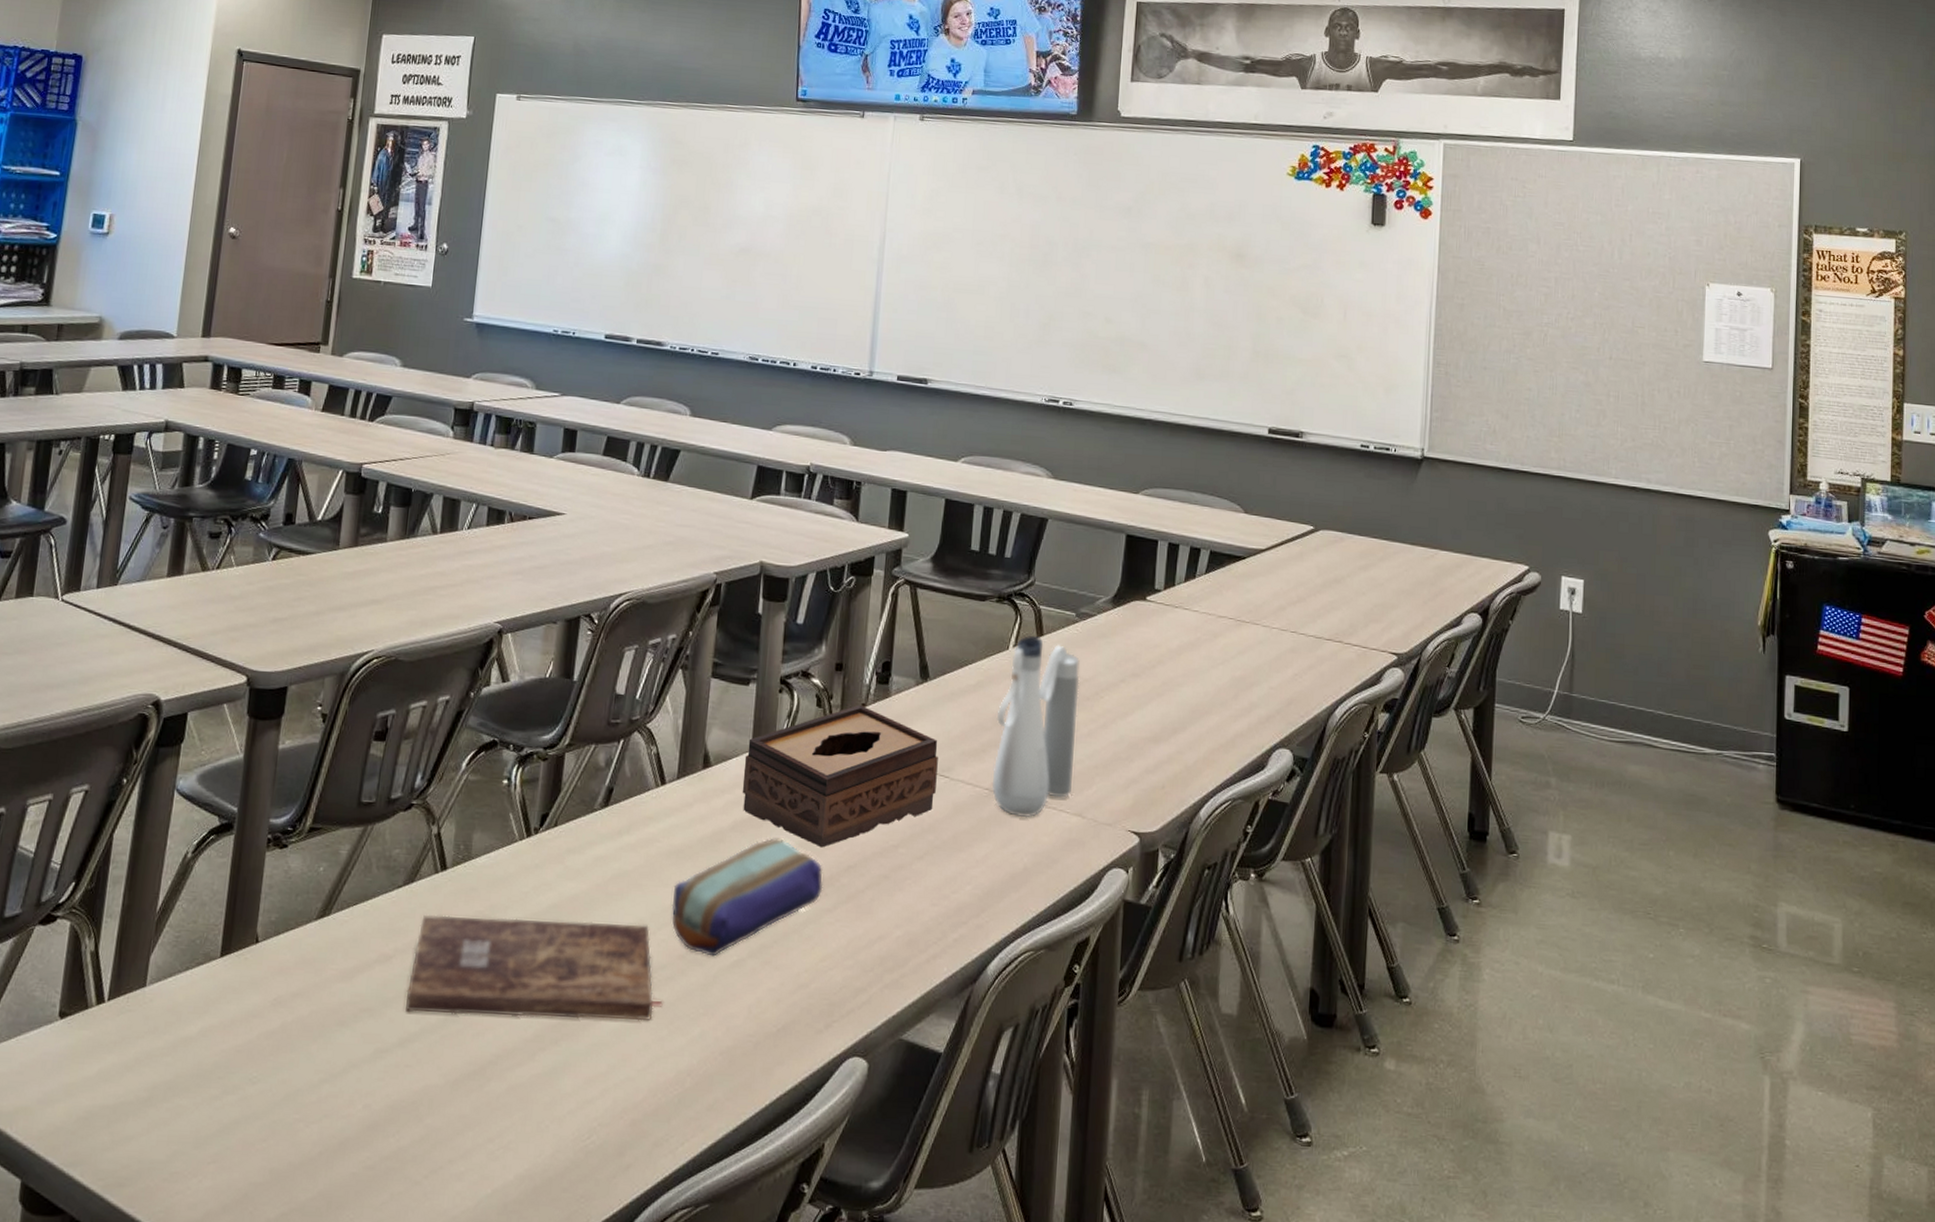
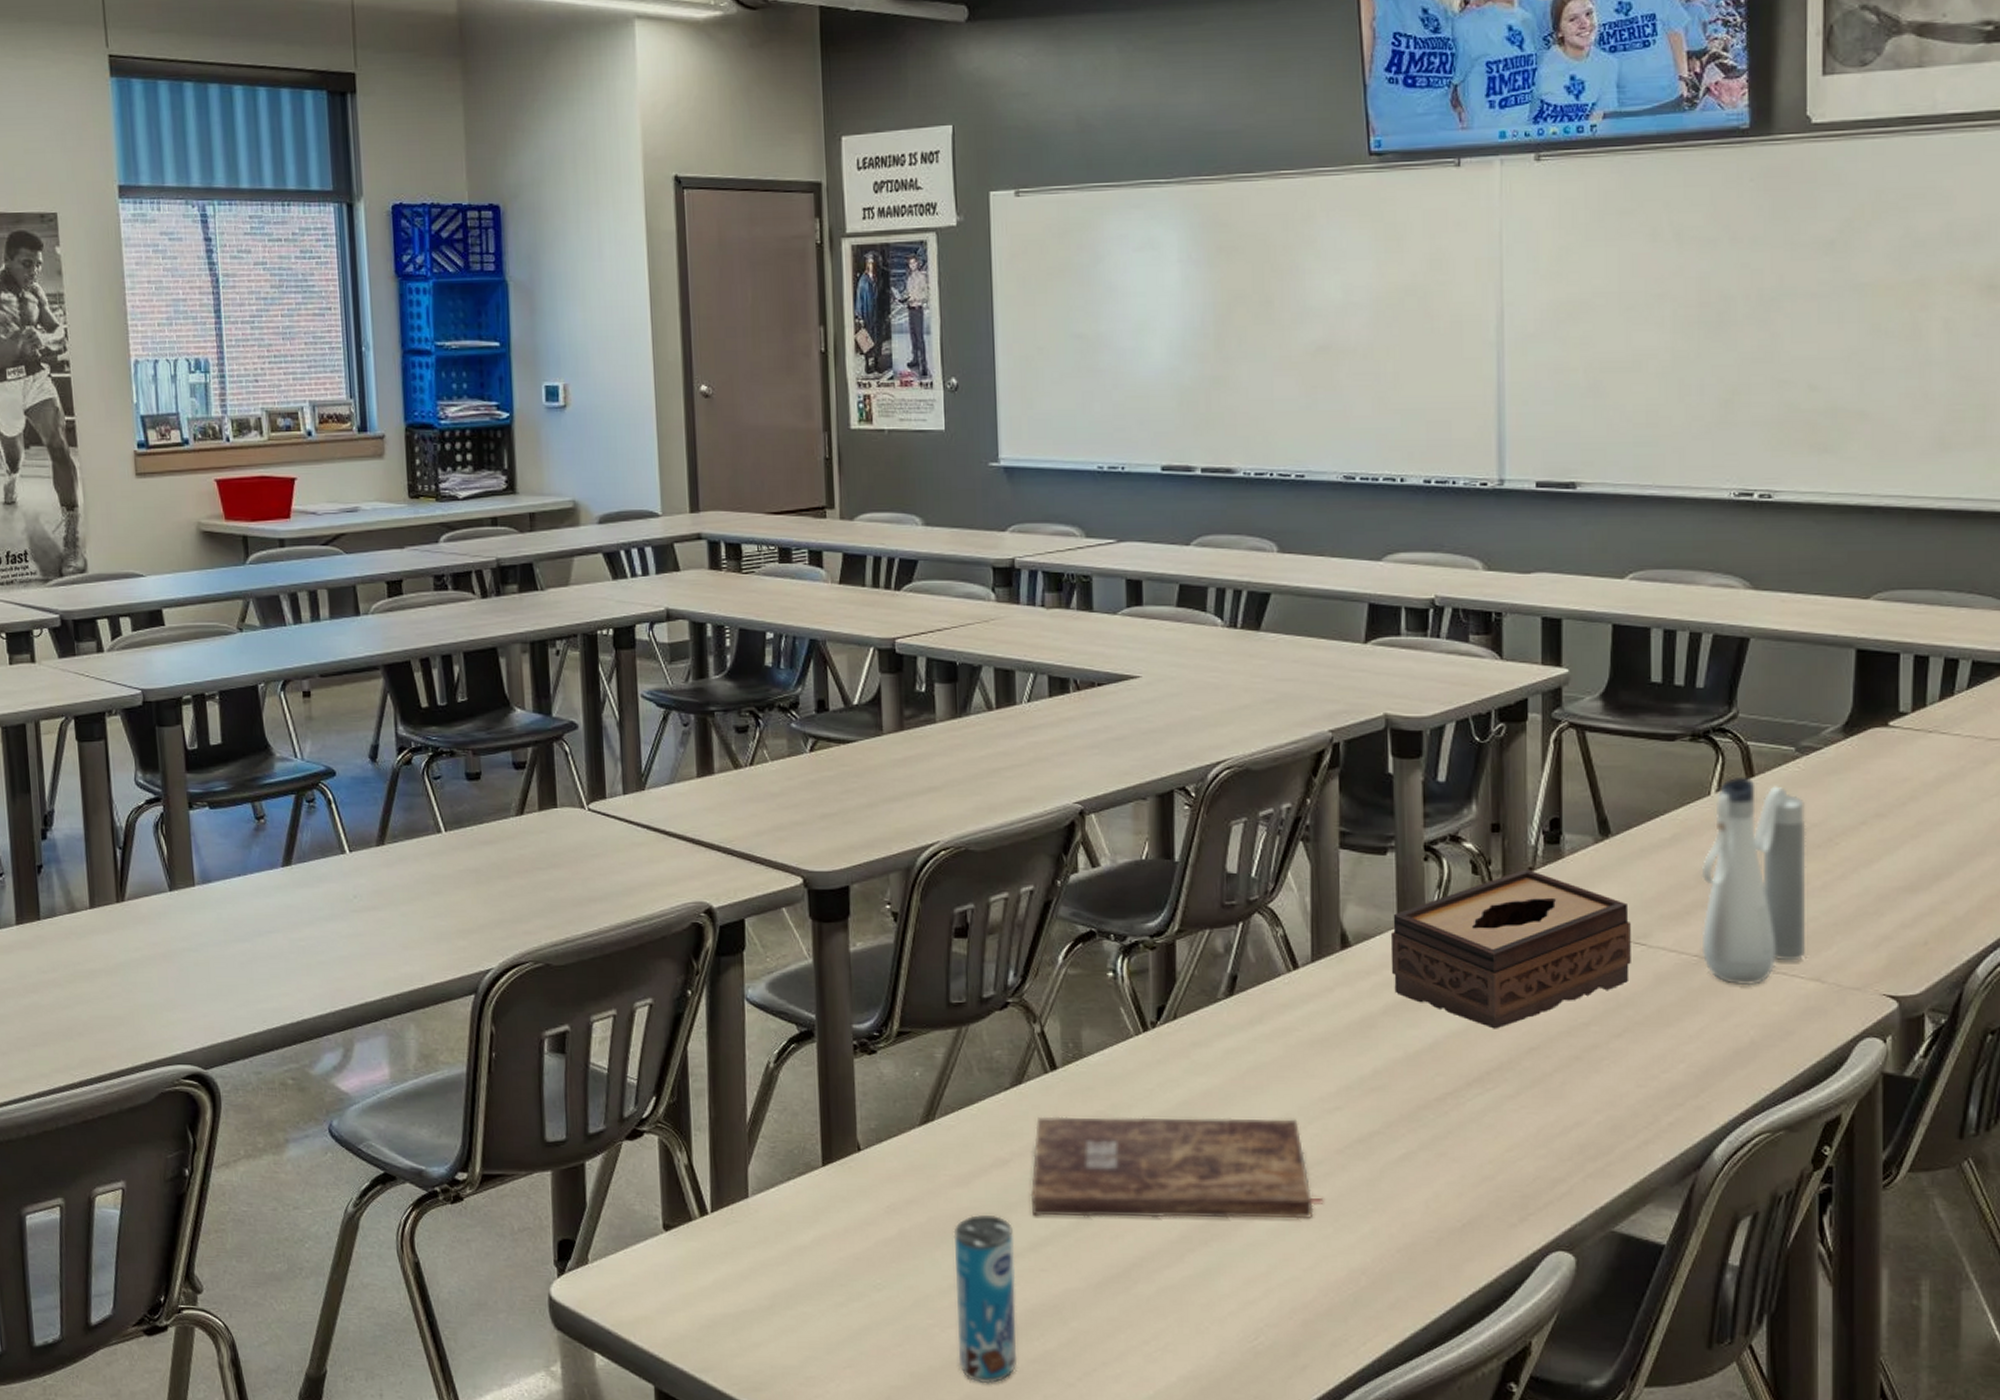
beverage can: none [316,1008,386,1181] -> present [953,1214,1017,1384]
pencil case: present [672,838,823,957] -> none [1321,1021,1501,1150]

